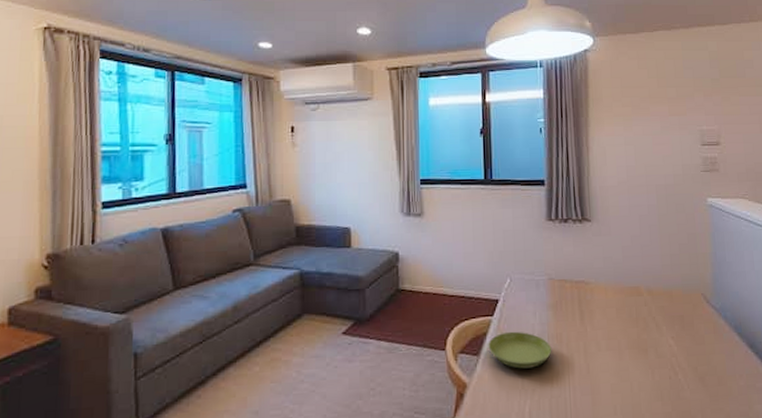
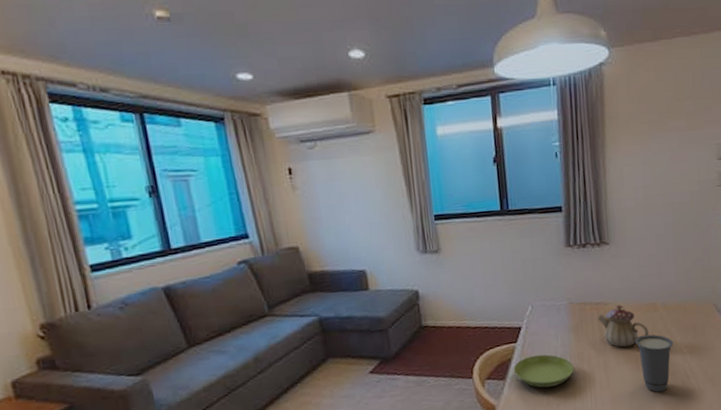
teapot: none [578,285,632,333] -> present [598,305,649,348]
cup: none [617,320,659,388] -> present [634,334,673,393]

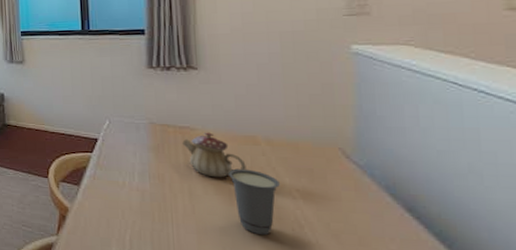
saucer: present [513,354,574,388] -> none [88,167,154,202]

